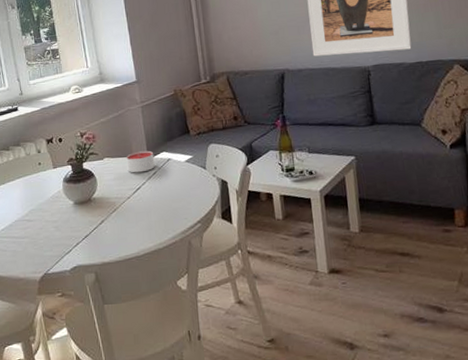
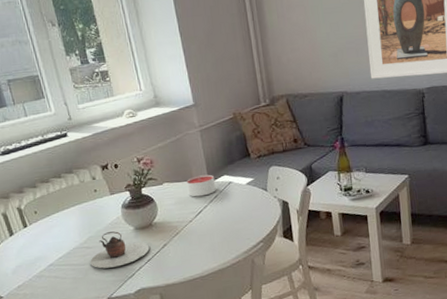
teapot: none [30,205,87,243] -> present [90,231,150,269]

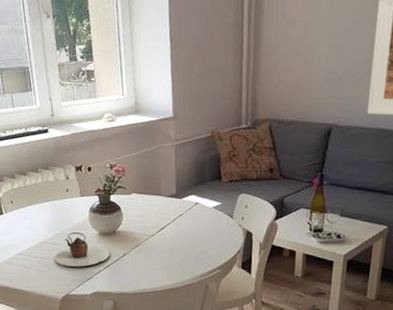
candle: present [186,174,216,197] -> none [154,191,183,213]

